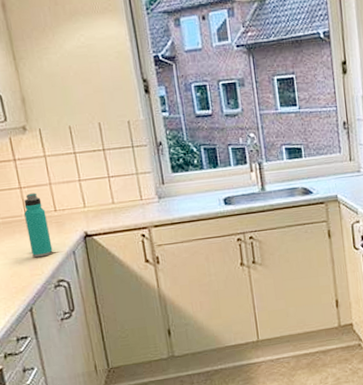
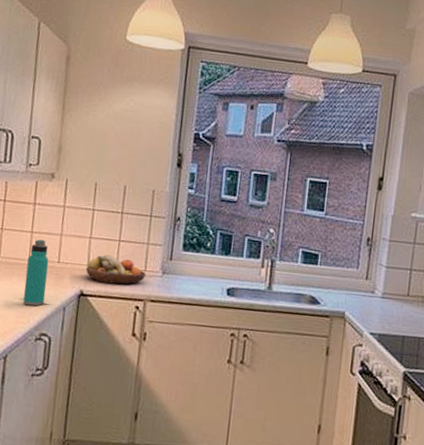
fruit bowl: none [83,192,143,220] -> present [86,254,146,285]

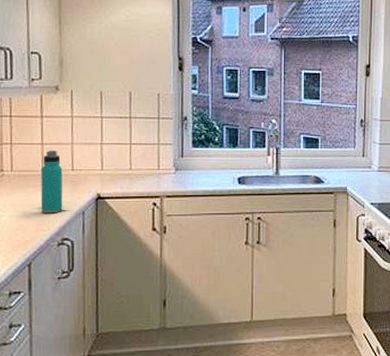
fruit bowl: present [86,254,146,285] -> none [101,158,159,185]

